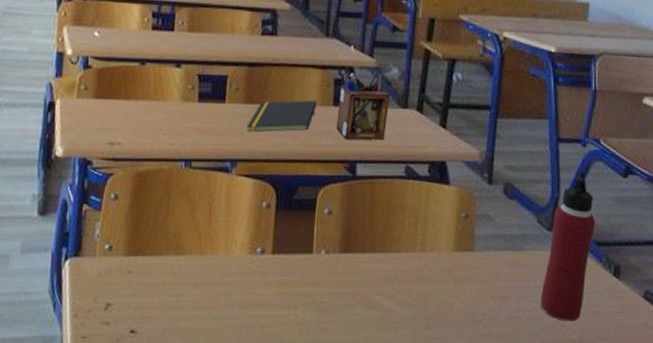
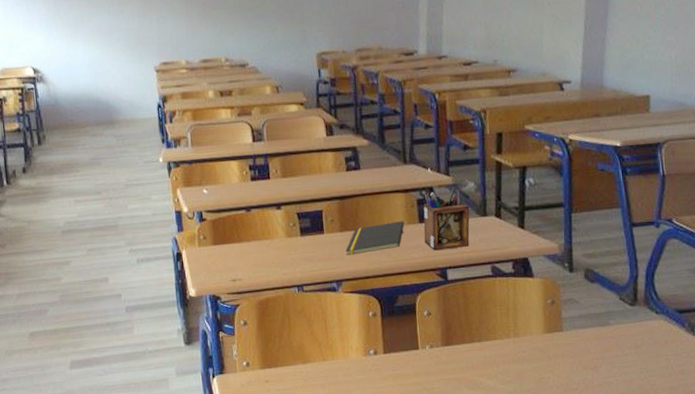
water bottle: present [540,172,596,322] -> none [629,250,676,382]

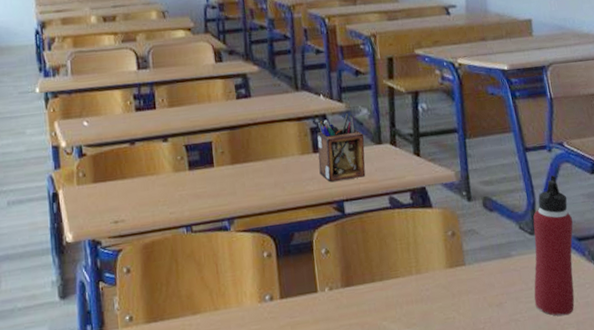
notepad: present [345,221,405,256] -> none [237,151,299,191]
water bottle: none [629,250,676,382] -> present [533,175,575,316]

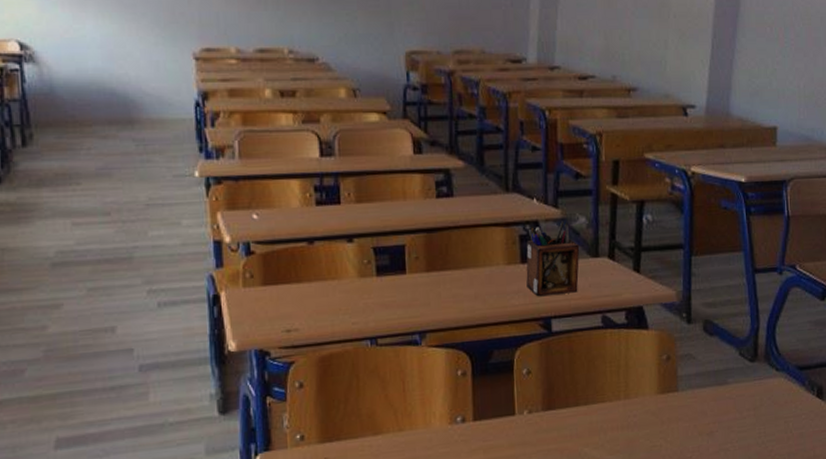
water bottle: present [533,175,575,316] -> none [747,300,797,447]

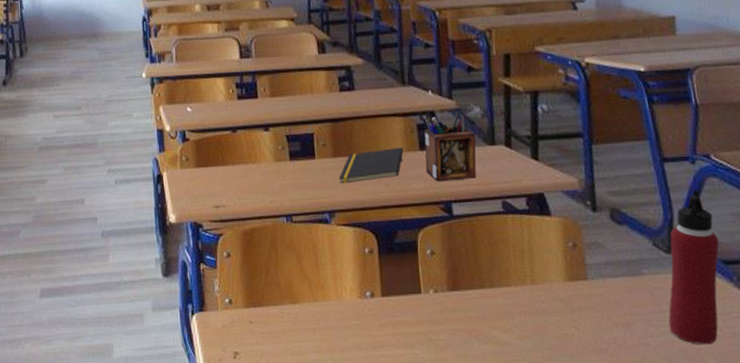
notepad: none [431,260,504,302] -> present [338,147,404,184]
water bottle: none [747,300,797,447] -> present [668,190,720,345]

